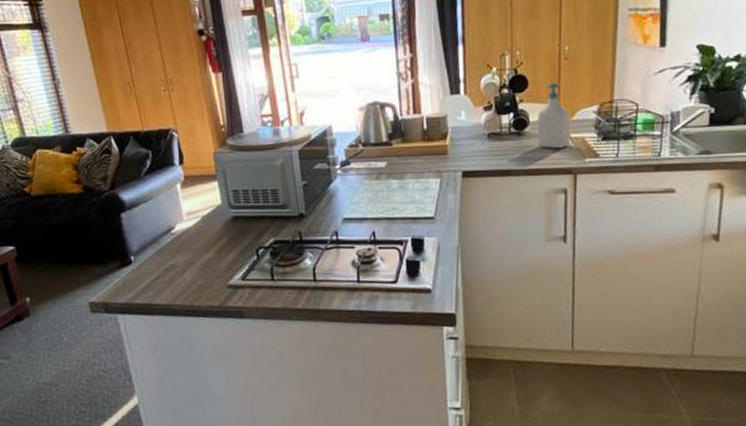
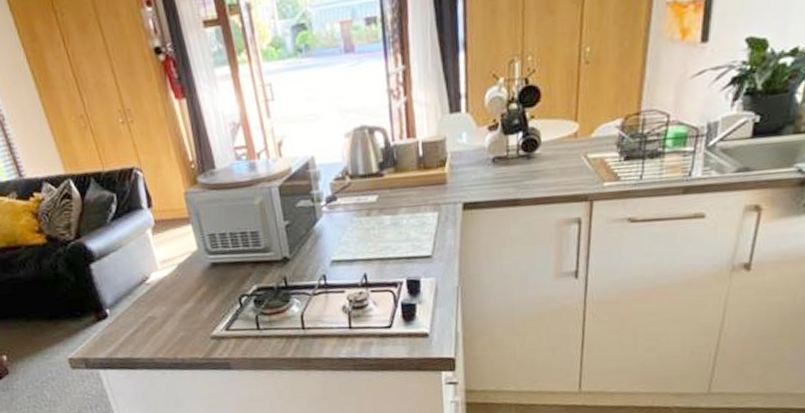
soap bottle: present [537,83,570,149] -> none [549,93,589,172]

